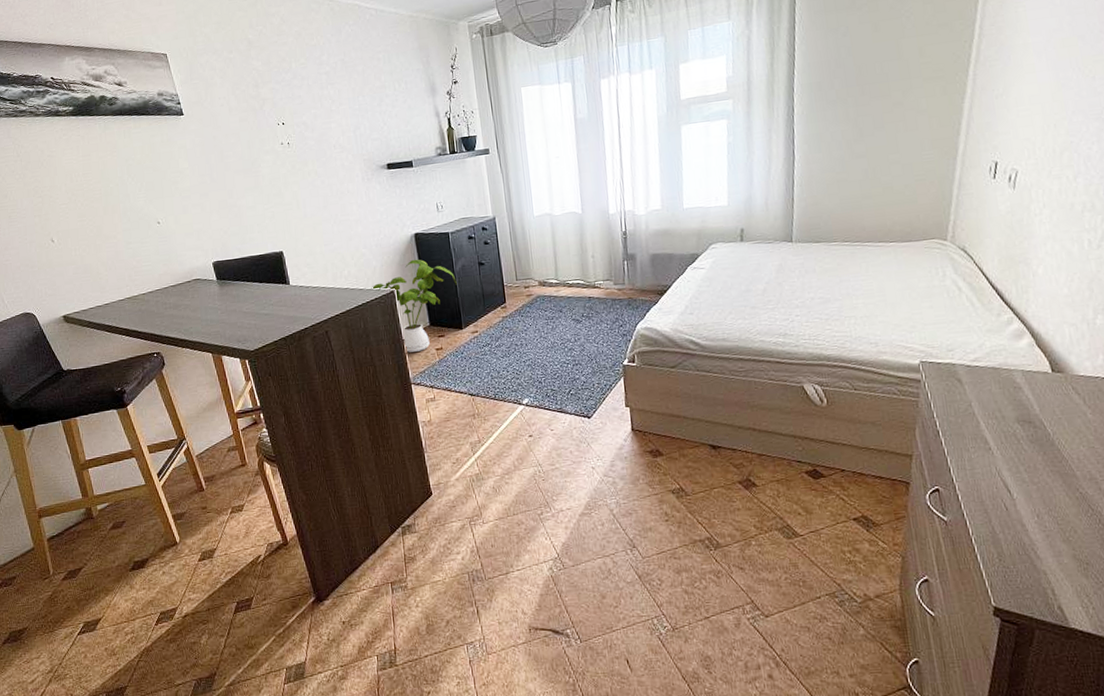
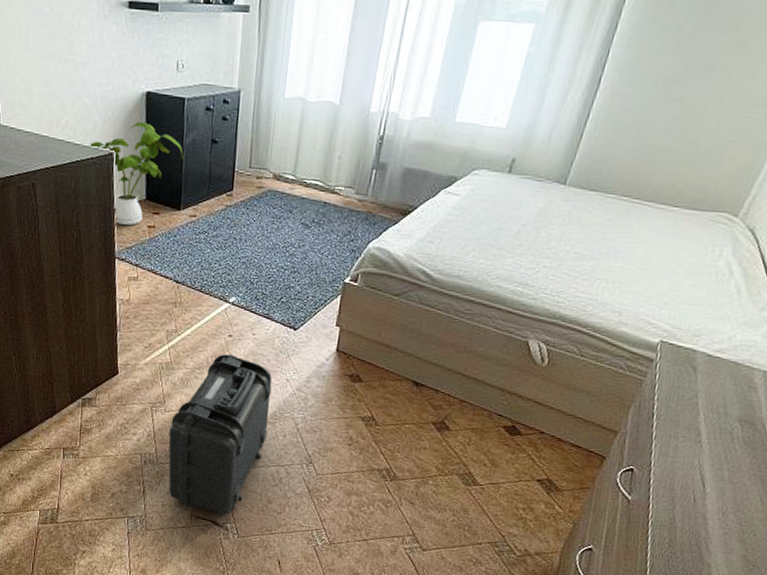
backpack: none [491,453,586,621] -> present [168,353,272,515]

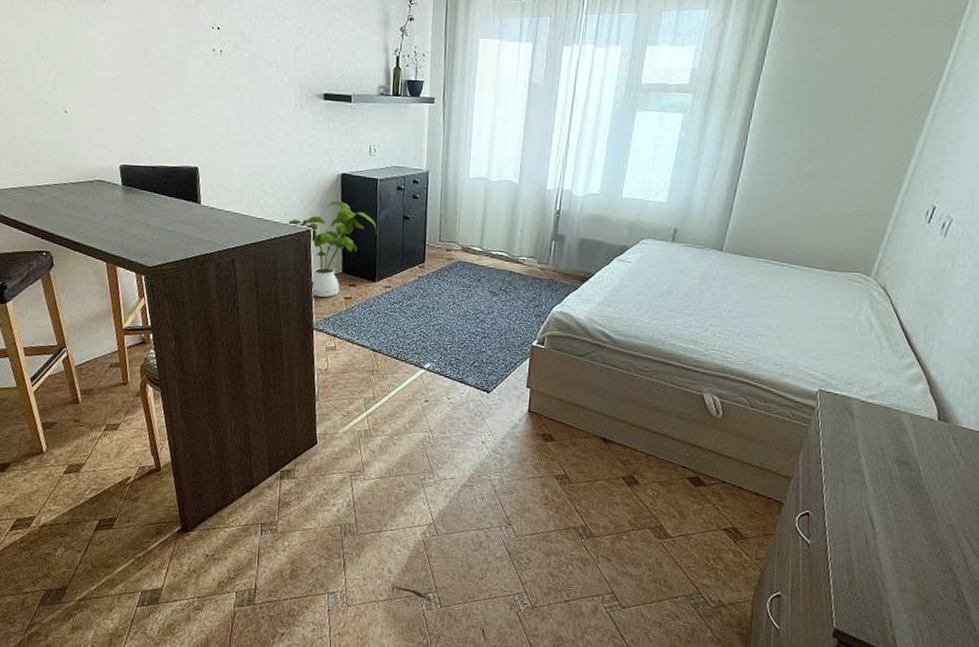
backpack: present [168,353,272,515] -> none [368,418,469,584]

